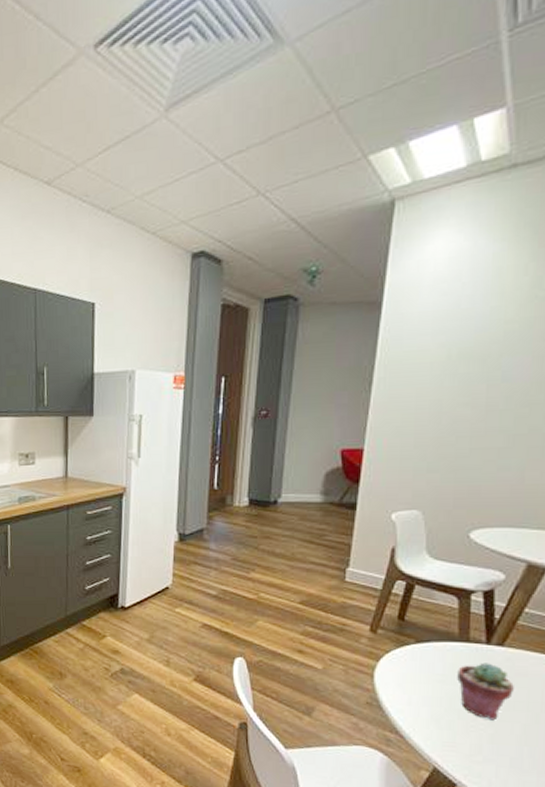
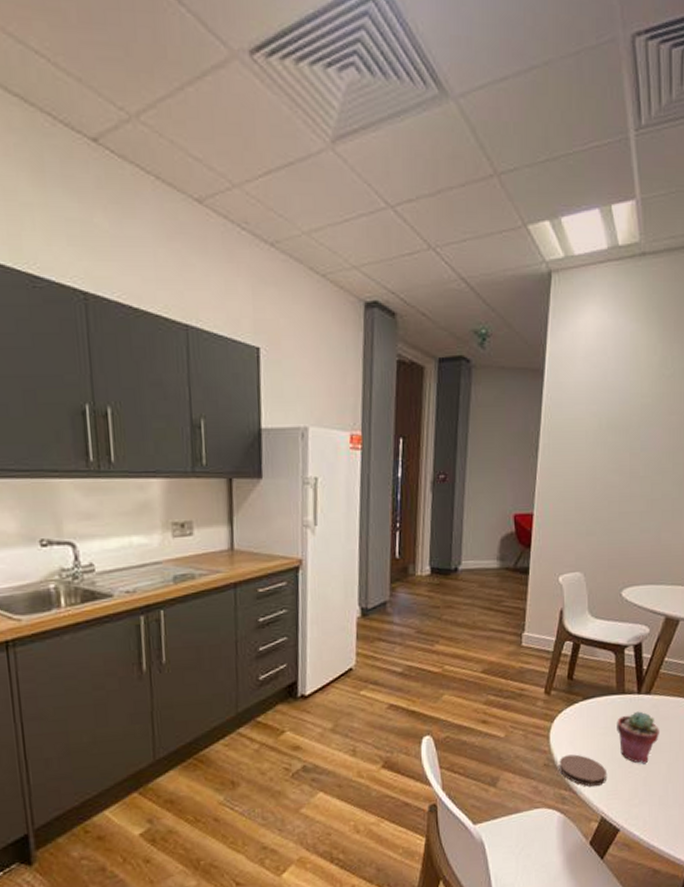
coaster: none [384,697,444,735] -> present [559,754,608,787]

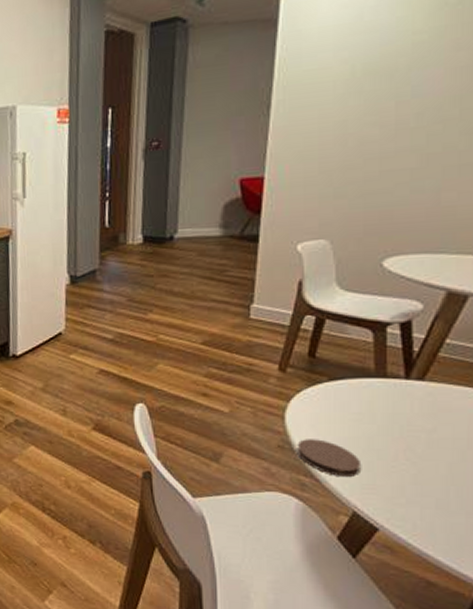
potted succulent: present [617,711,659,764] -> none [375,399,437,460]

